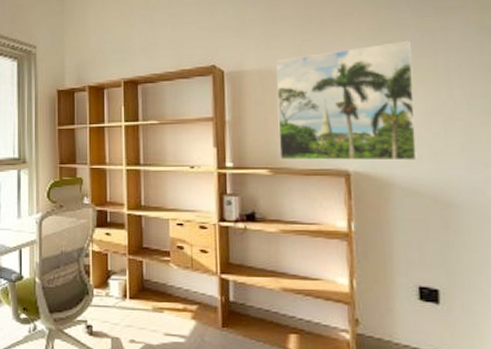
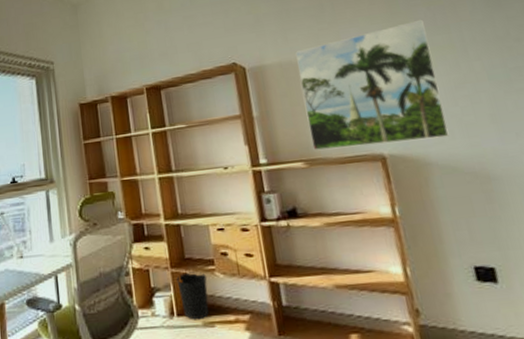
wastebasket: none [133,260,162,305] -> present [176,271,209,320]

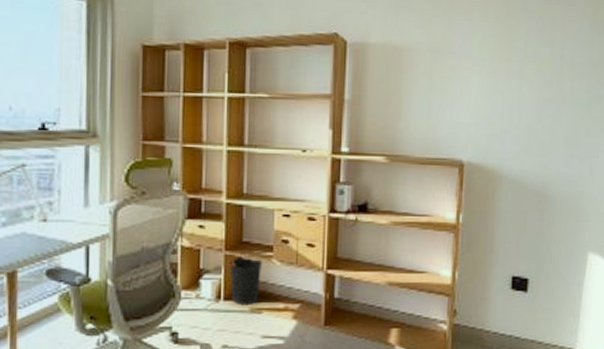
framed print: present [295,19,450,150] -> none [398,27,534,153]

